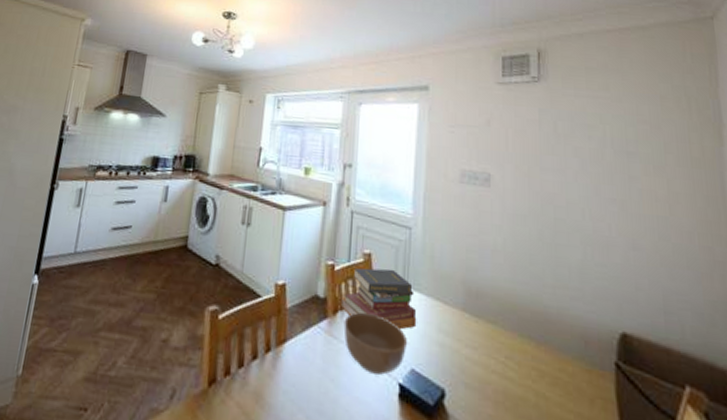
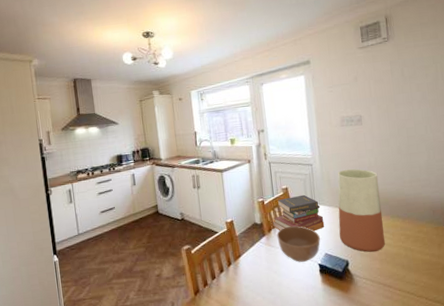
vase: none [436,245,506,386] -> present [337,169,385,252]

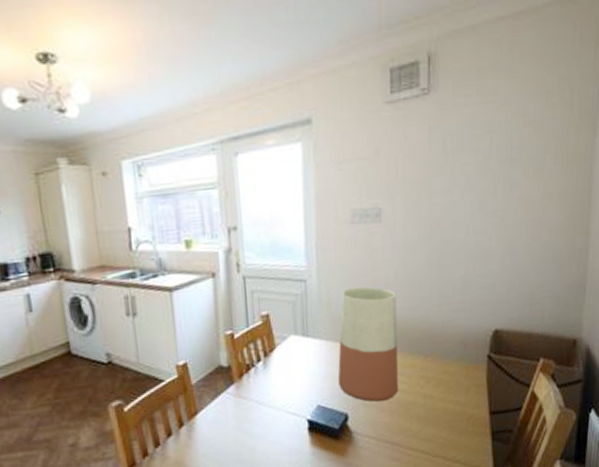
books: present [273,194,325,232] -> none [246,324,319,376]
bowl: present [276,225,320,262] -> none [250,368,312,419]

